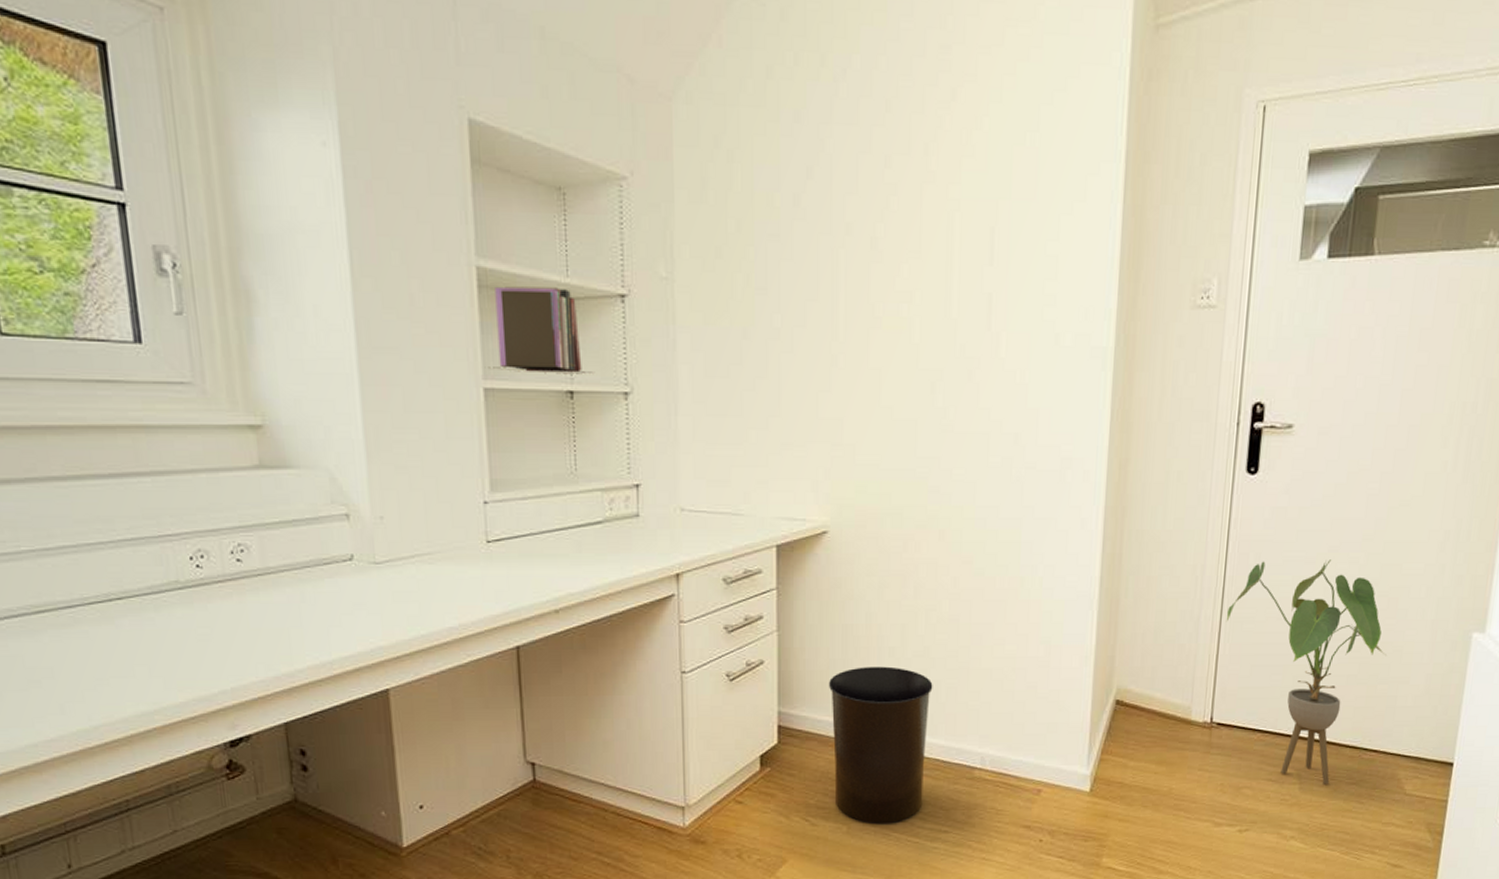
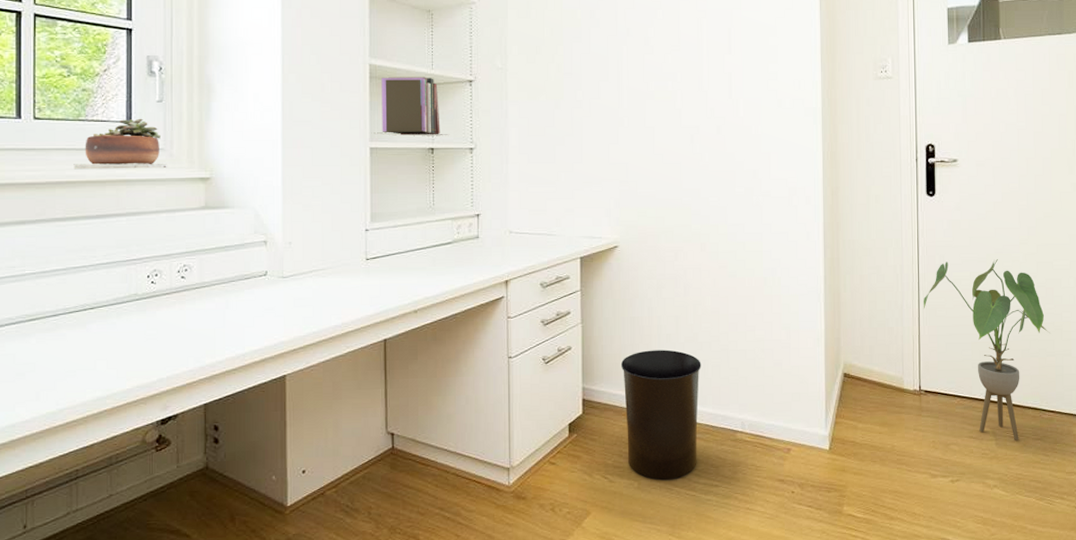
succulent plant: none [66,337,202,411] -> present [73,118,168,170]

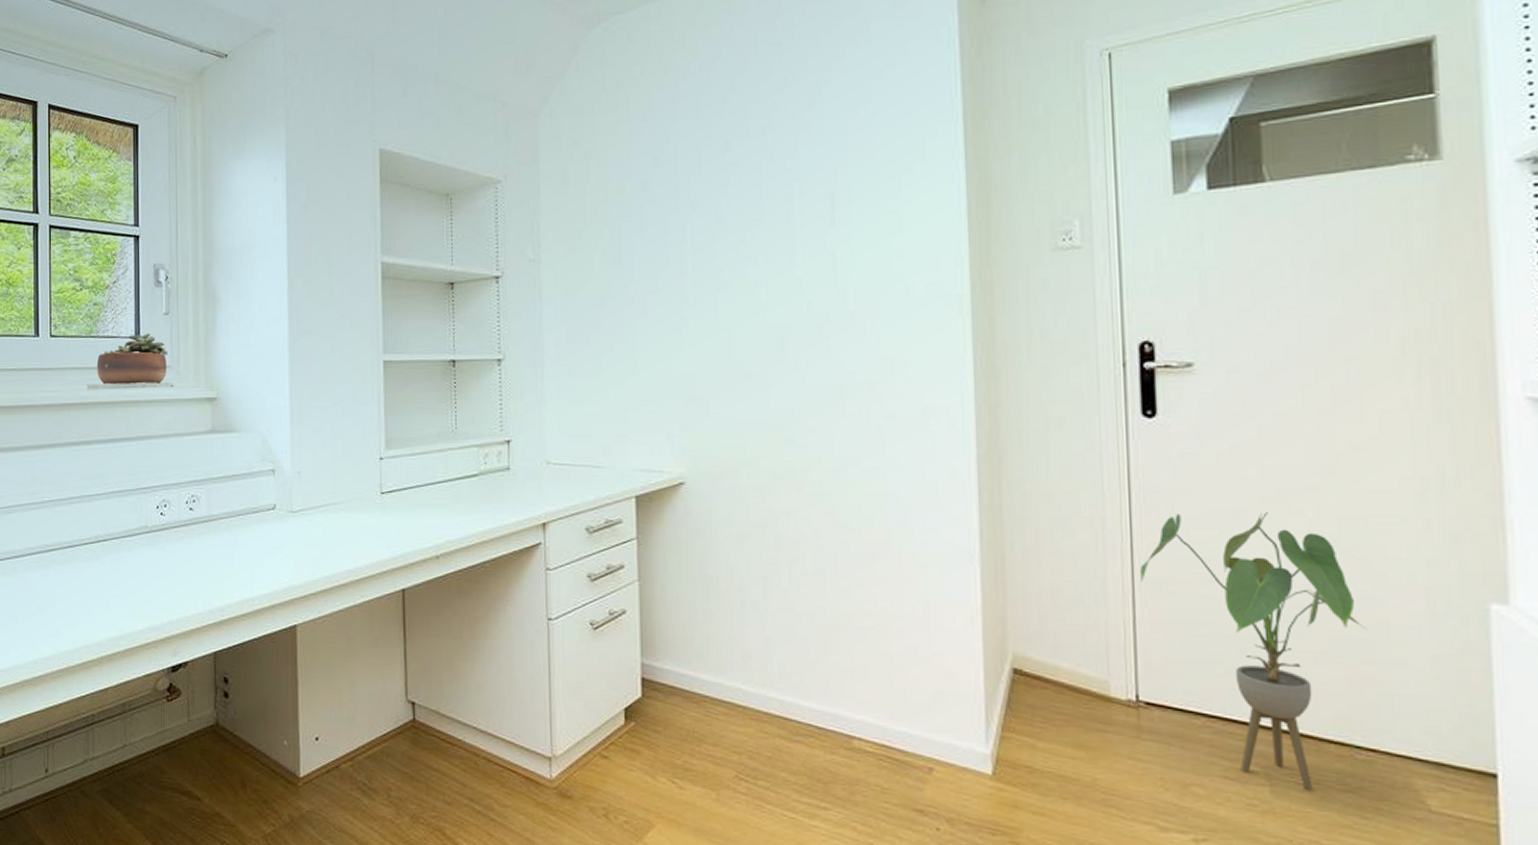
books: present [381,77,441,136] -> none [395,274,463,346]
waste bin: present [620,350,701,480] -> none [690,620,801,793]

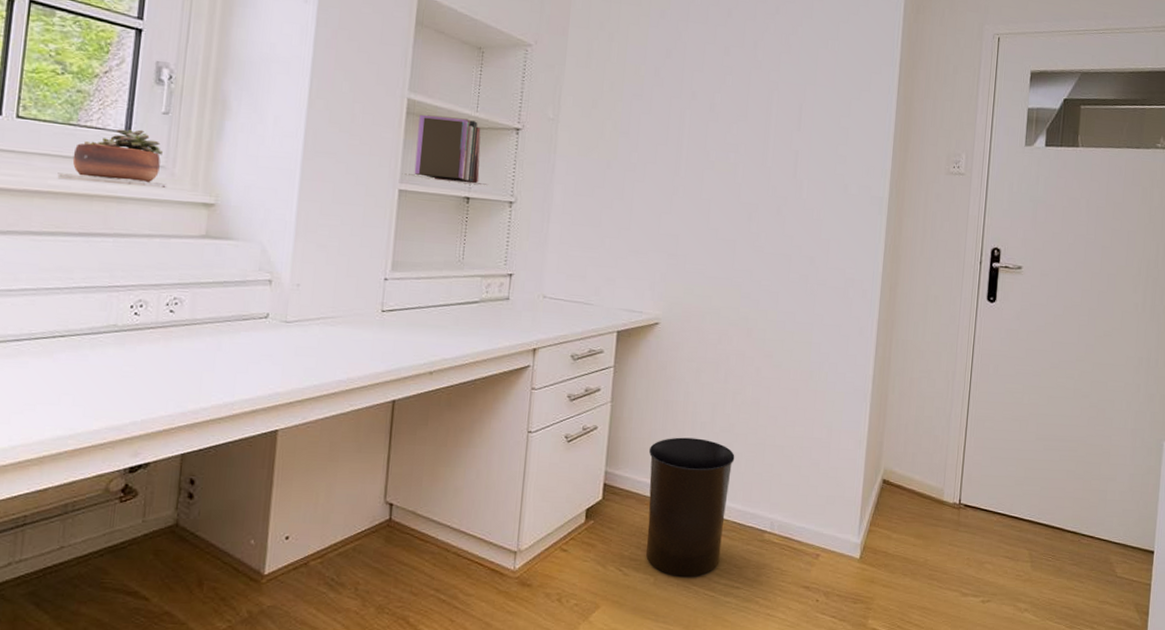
books: none [395,274,463,346] -> present [414,114,481,184]
waste bin: none [690,620,801,793] -> present [646,437,735,577]
house plant: present [1140,512,1367,790] -> none [972,372,1098,564]

